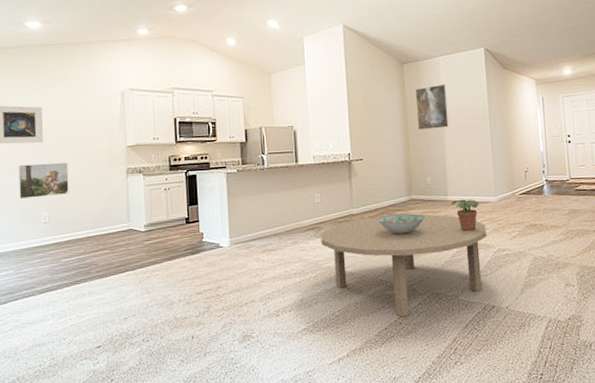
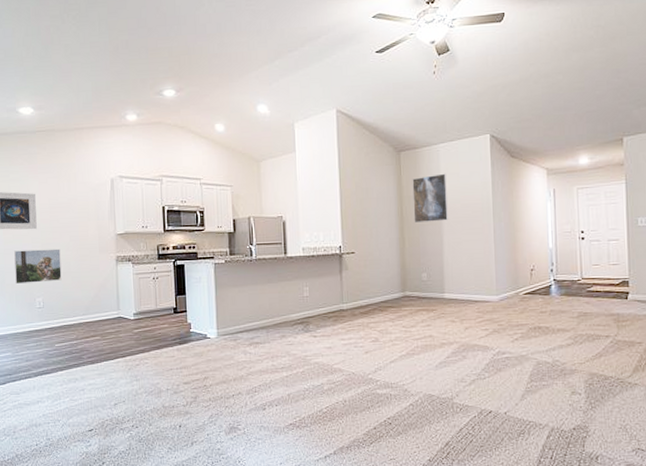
coffee table: present [320,214,487,318] -> none [309,311,486,418]
decorative bowl: present [377,213,425,234] -> none [368,311,419,332]
potted plant: present [452,199,480,232] -> none [449,297,479,332]

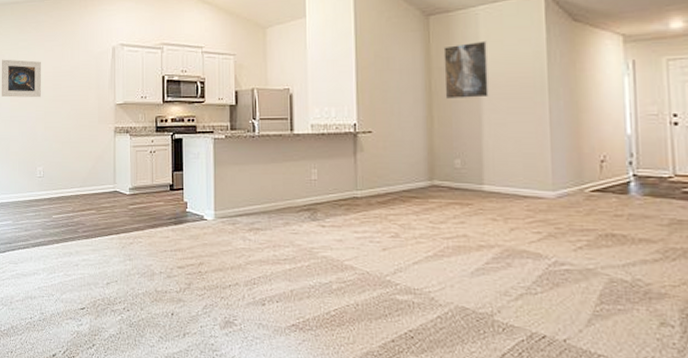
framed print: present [14,248,62,284] -> none [19,117,62,151]

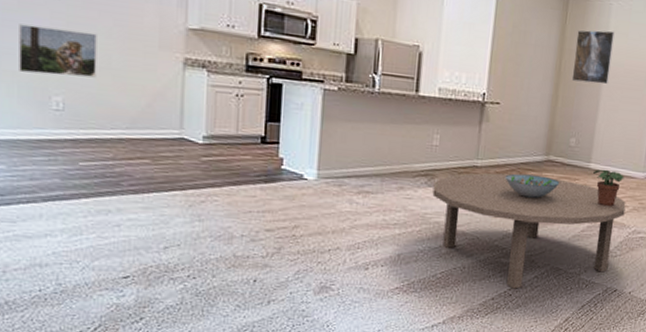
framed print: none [19,117,62,151] -> present [19,24,97,78]
coffee table: none [316,203,538,331] -> present [432,173,626,289]
decorative bowl: none [387,202,450,227] -> present [505,173,560,198]
potted plant: none [489,190,529,234] -> present [593,169,624,207]

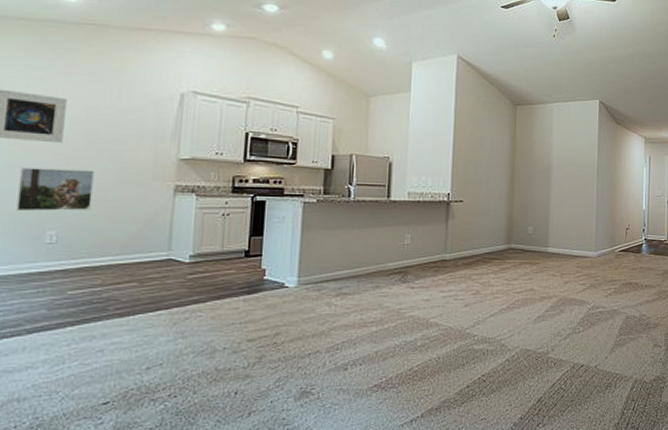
coffee table: present [432,173,626,289] -> none [406,264,583,375]
decorative bowl: present [505,173,560,198] -> none [472,263,522,284]
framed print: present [571,30,615,85] -> none [524,131,558,177]
potted plant: present [593,169,624,207] -> none [551,252,579,286]

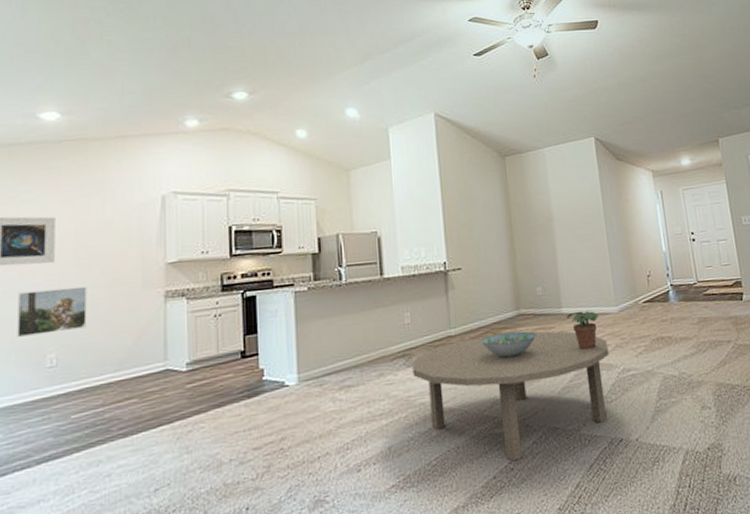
coffee table: none [406,264,583,375] -> present [412,331,609,462]
decorative bowl: none [472,263,522,284] -> present [480,331,537,358]
potted plant: none [551,252,579,286] -> present [567,311,599,350]

